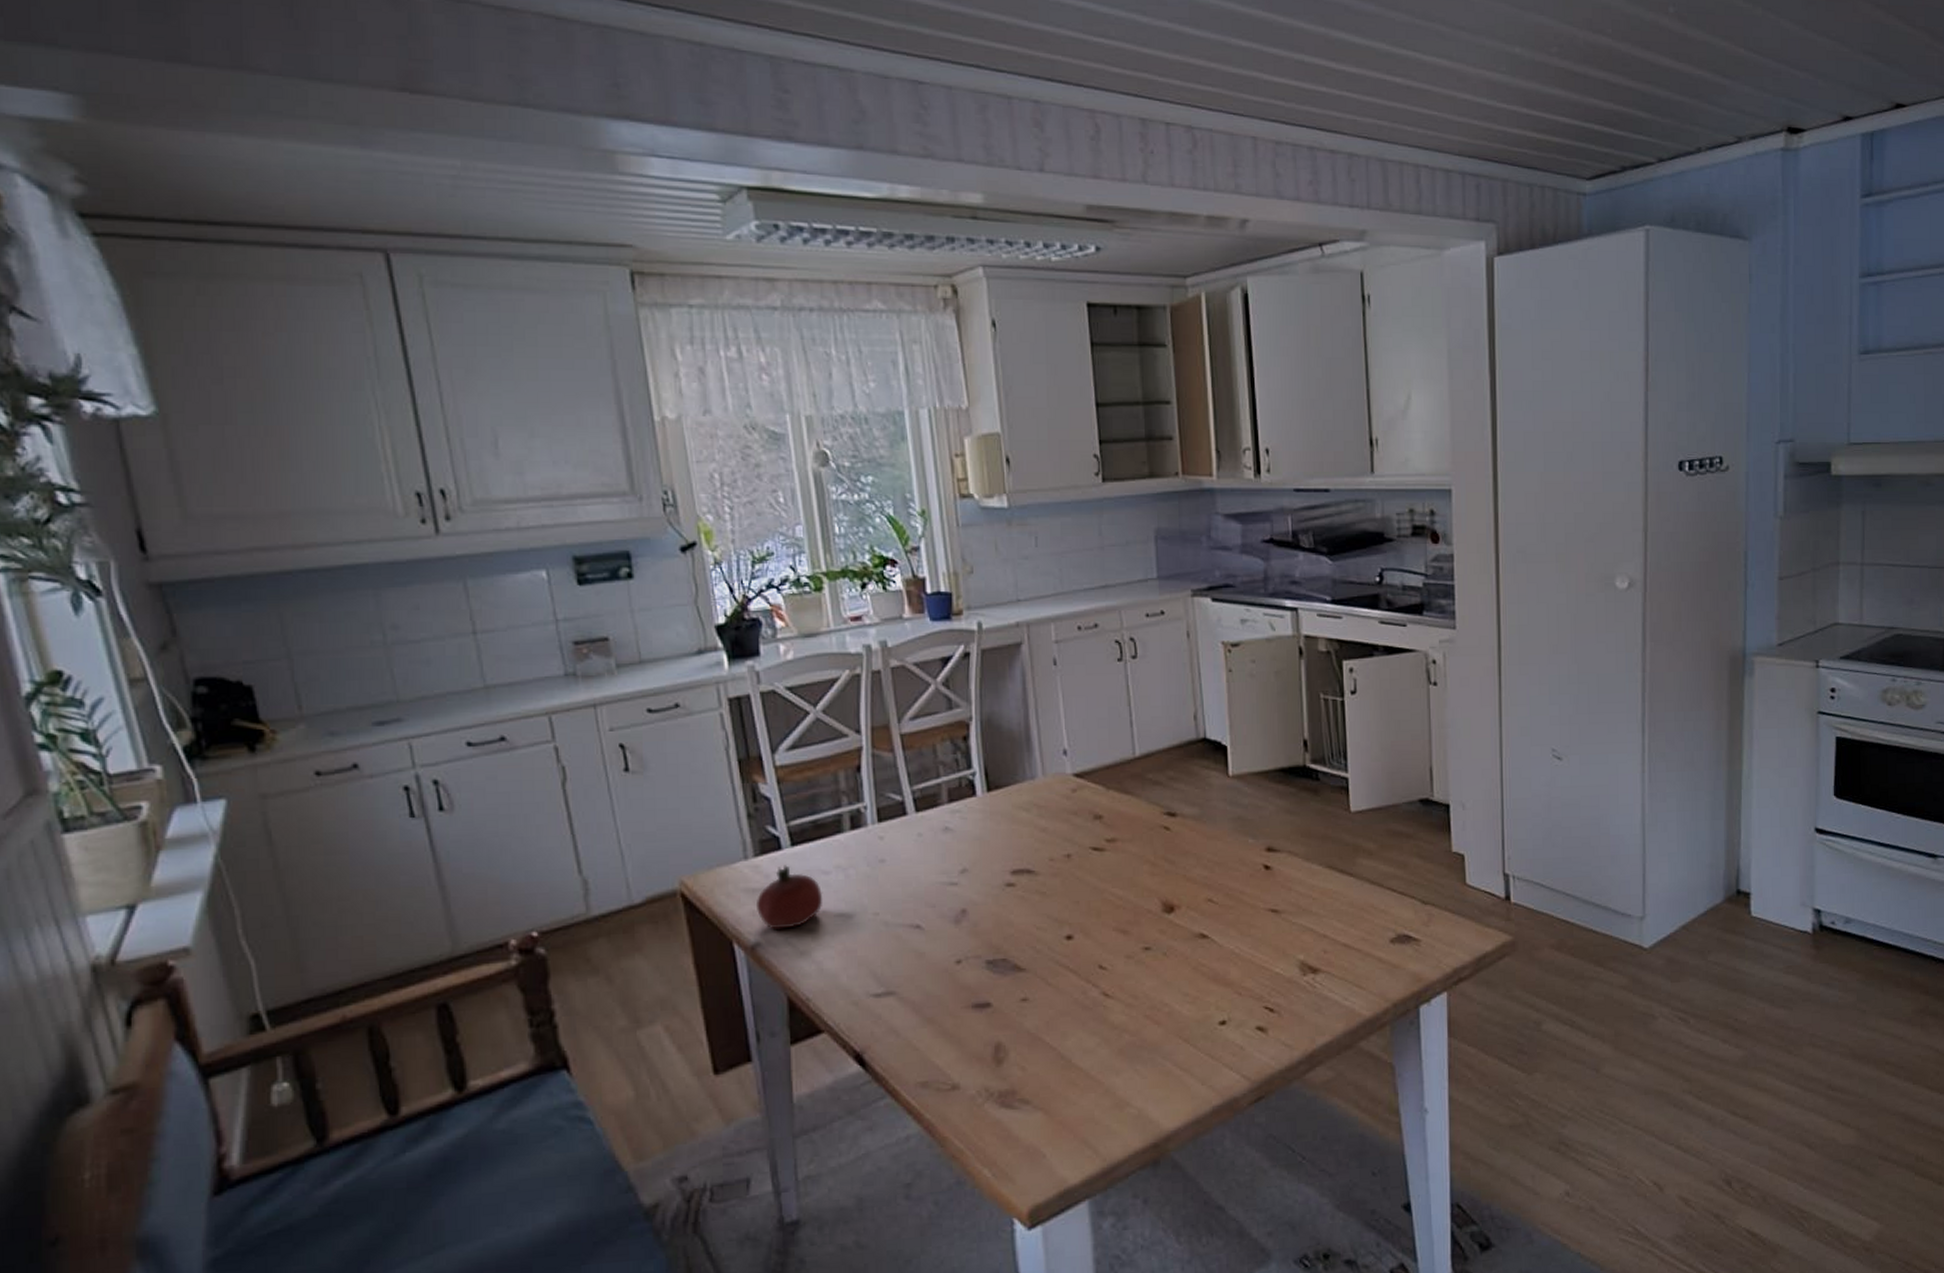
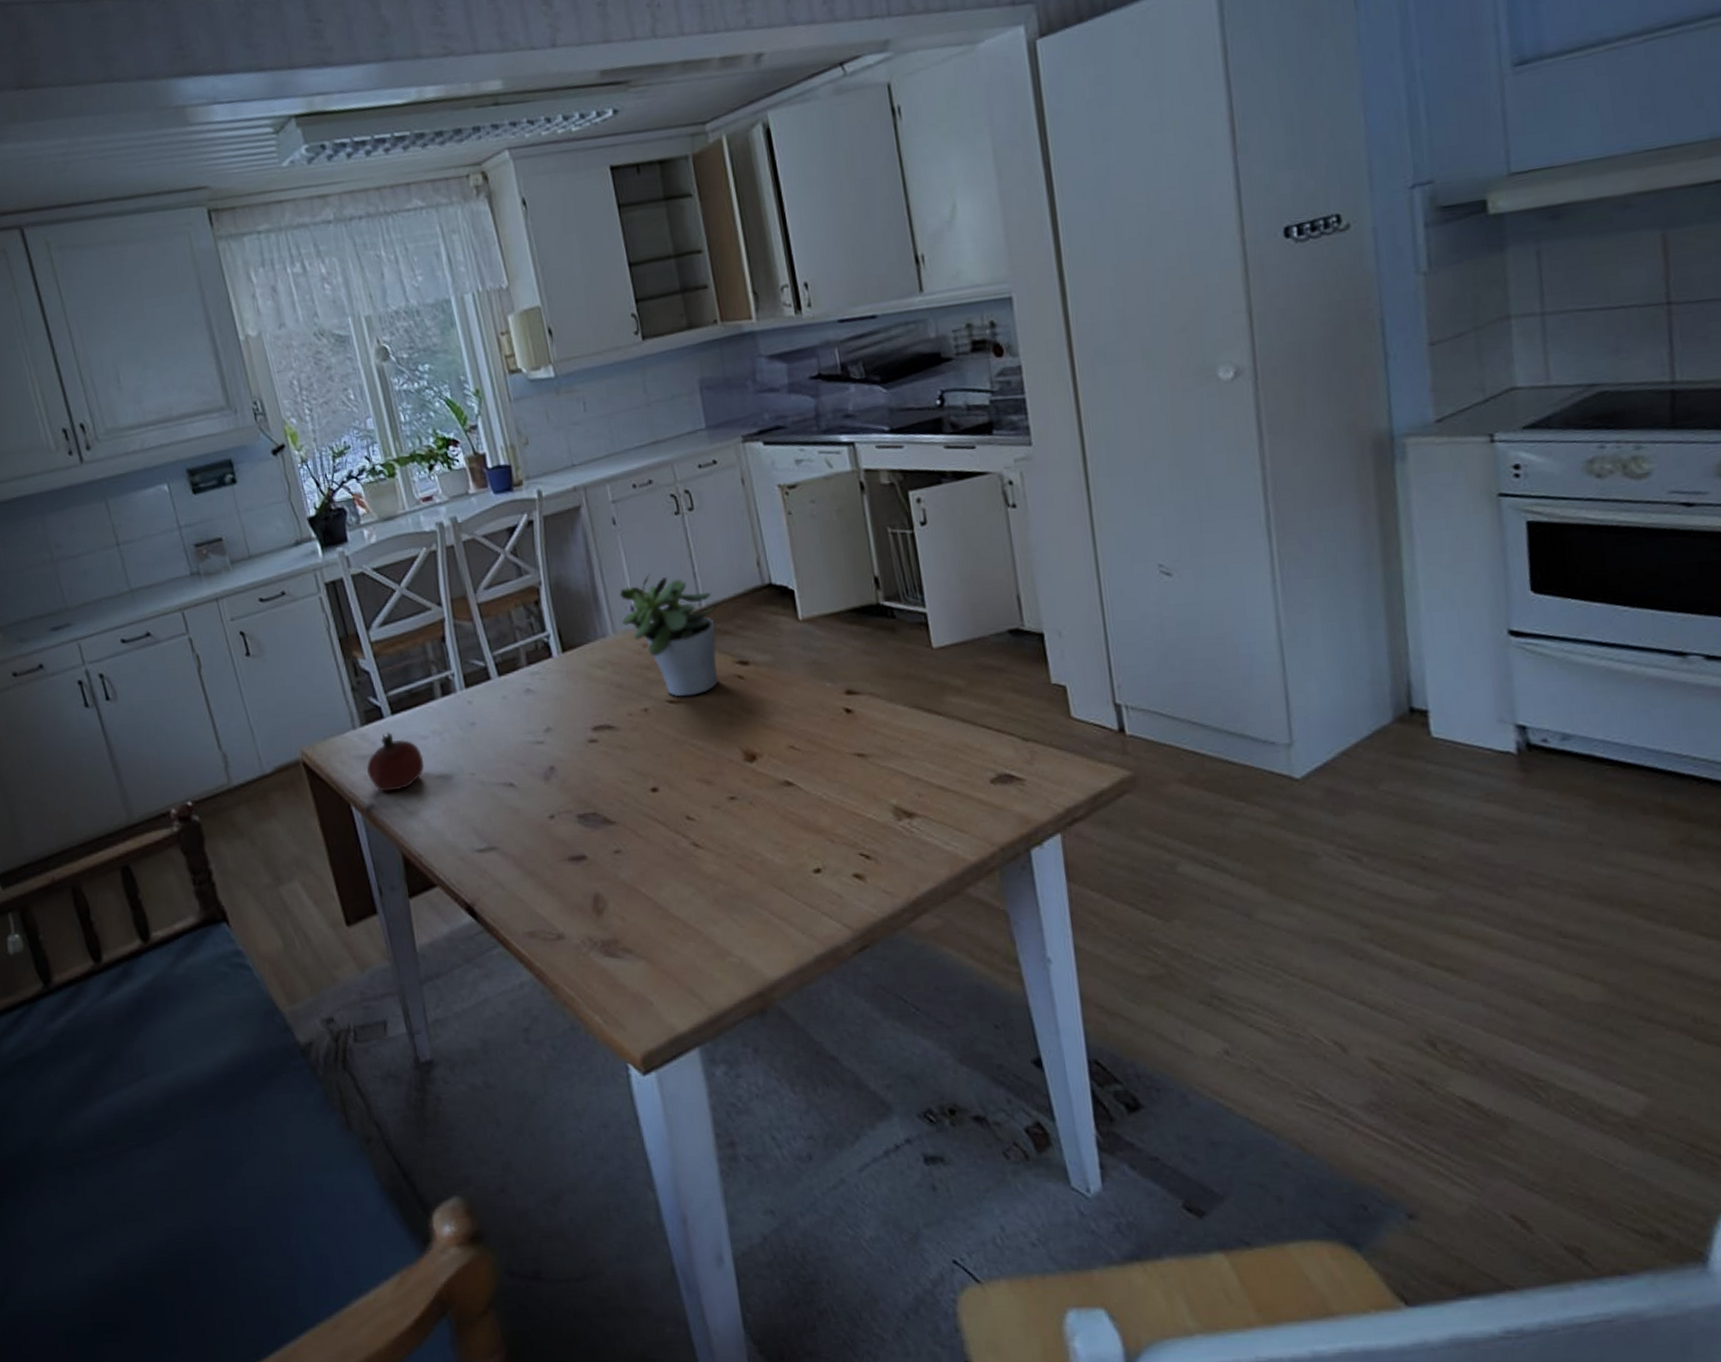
potted plant: none [1053,717,1149,845] -> present [619,572,719,698]

